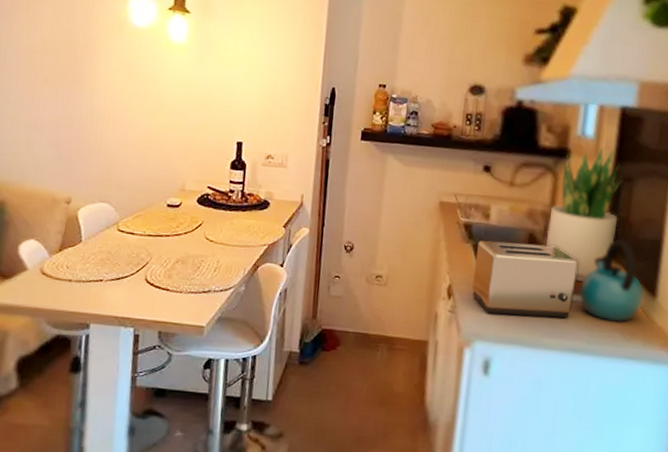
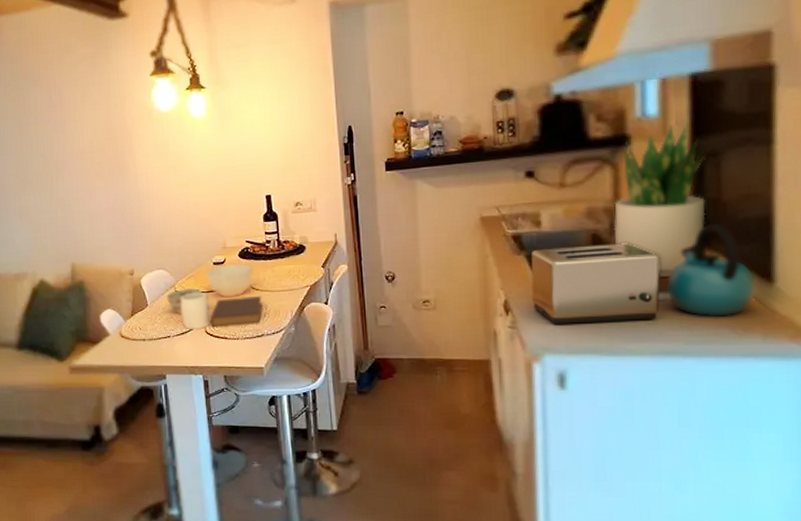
teacup: none [106,227,157,258] -> present [166,287,210,315]
mug: none [120,234,155,277] -> present [180,293,211,330]
book: none [153,244,215,279] -> present [210,295,263,329]
bowl: none [156,208,212,246] -> present [206,264,254,297]

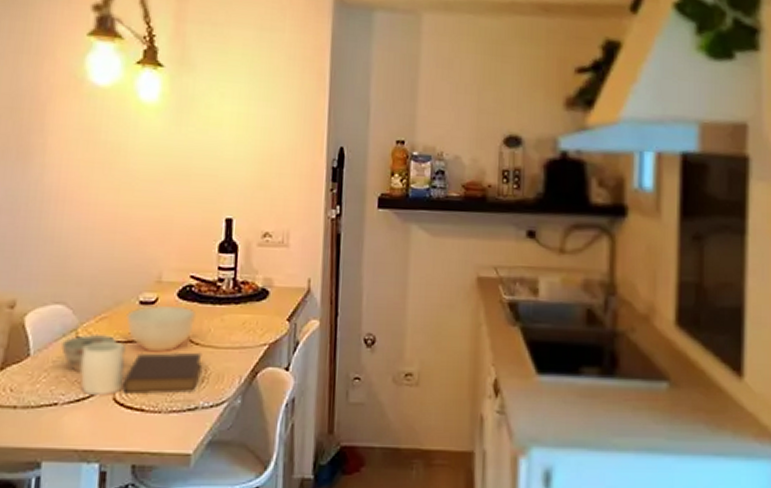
toaster: present [531,243,661,324] -> none [523,321,648,412]
planter: present [613,124,706,277] -> none [607,202,690,363]
kettle: present [665,222,756,316] -> none [651,309,729,411]

